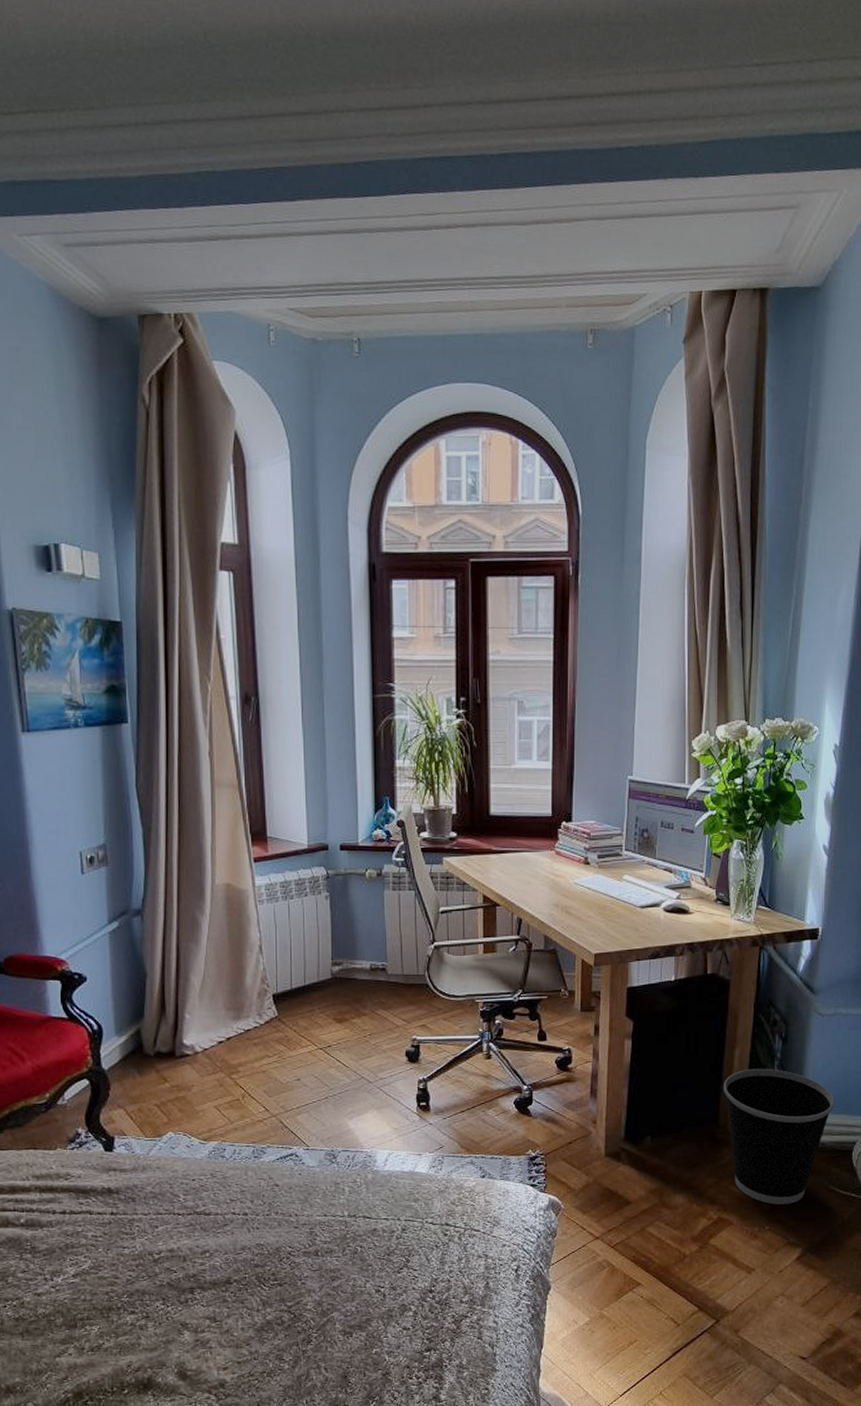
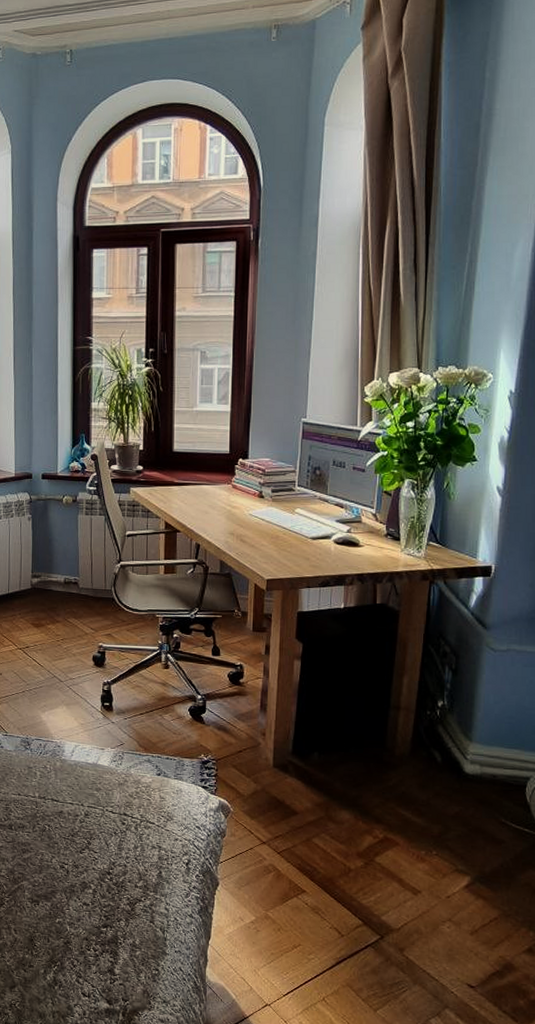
wastebasket: present [724,1068,835,1205] -> none [391,696,507,832]

